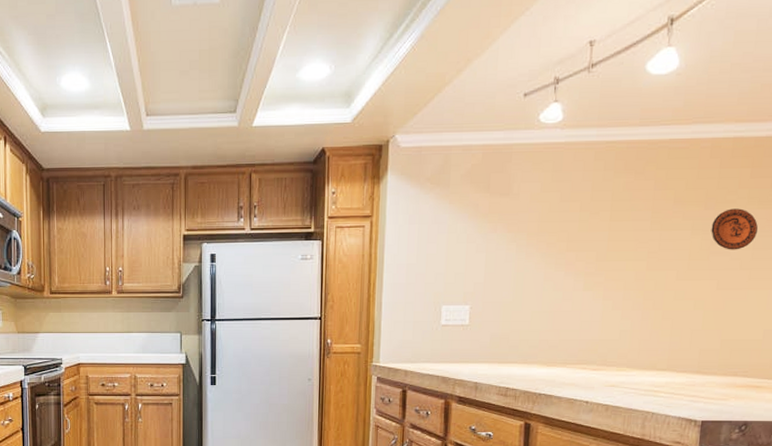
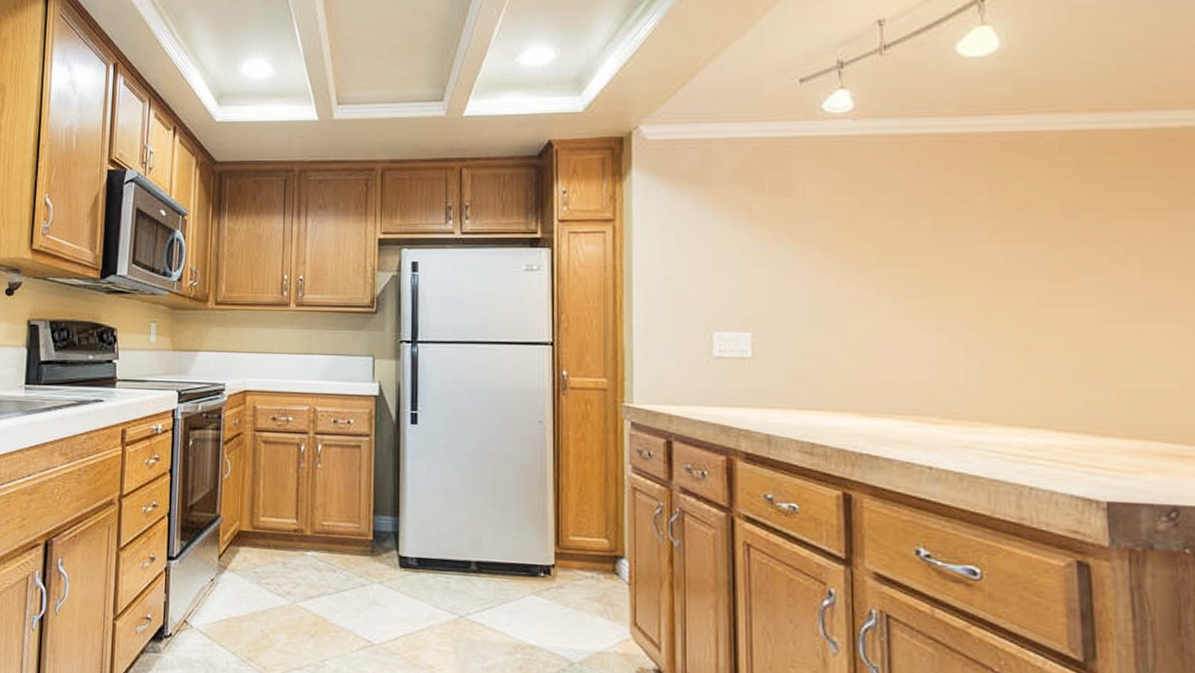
decorative plate: present [711,208,758,250] -> none [1076,217,1144,270]

